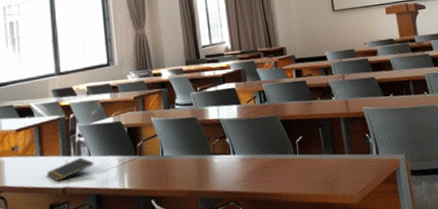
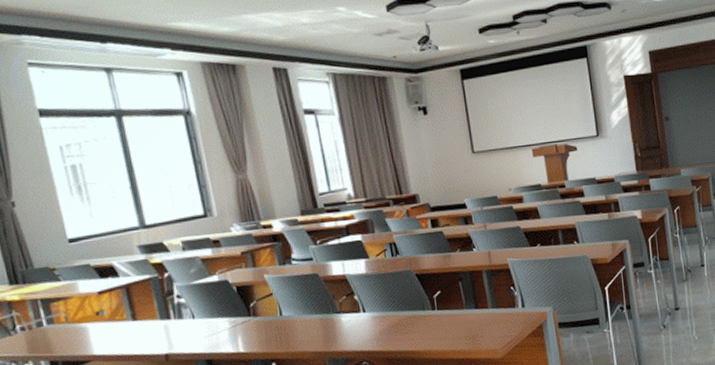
notepad: present [47,157,94,182] -> none [143,320,200,348]

